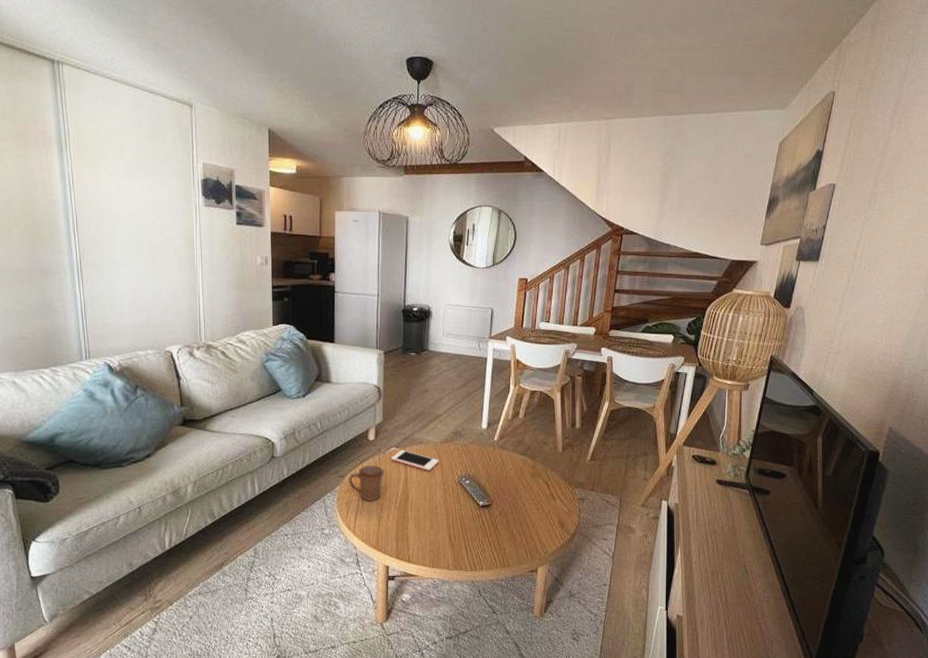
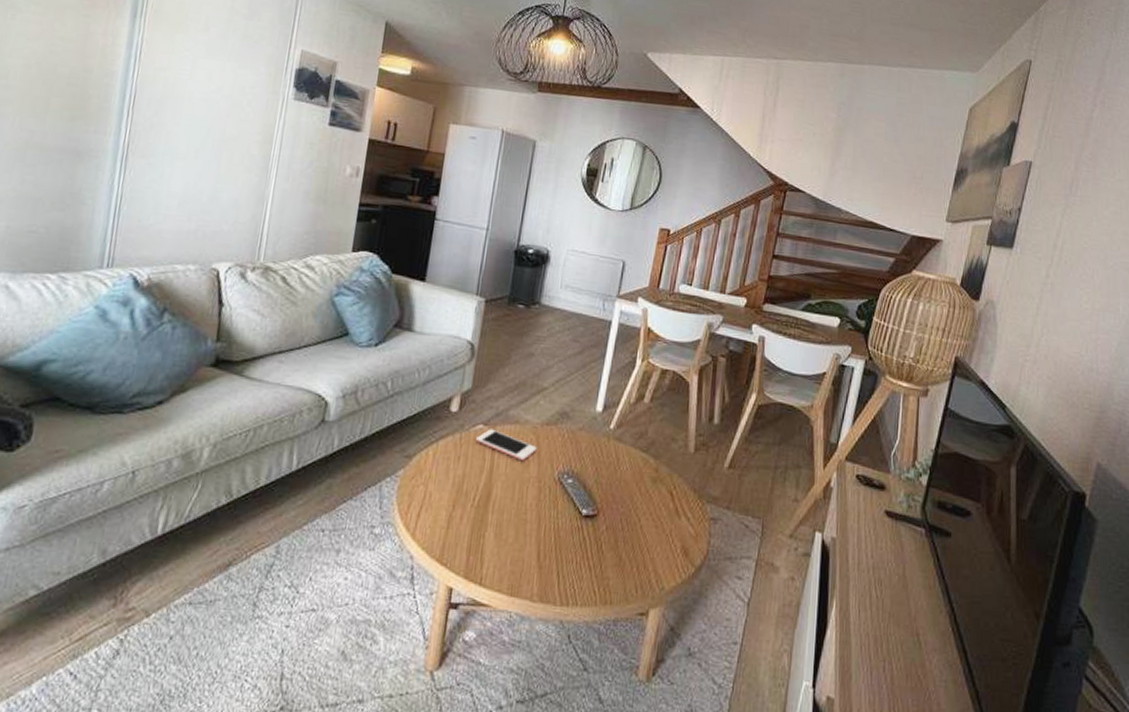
mug: present [349,465,384,502] -> none [416,444,465,495]

